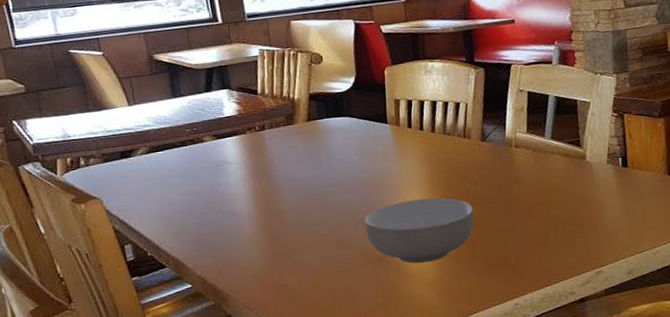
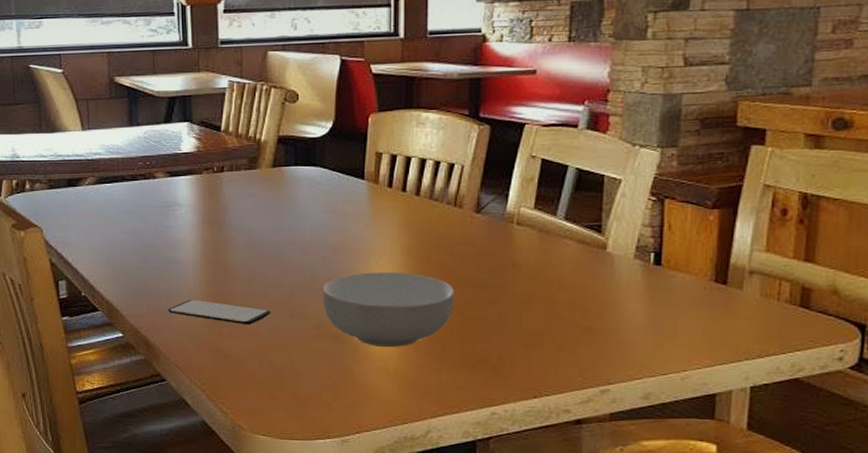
smartphone: none [230,245,323,261] -> present [168,299,271,324]

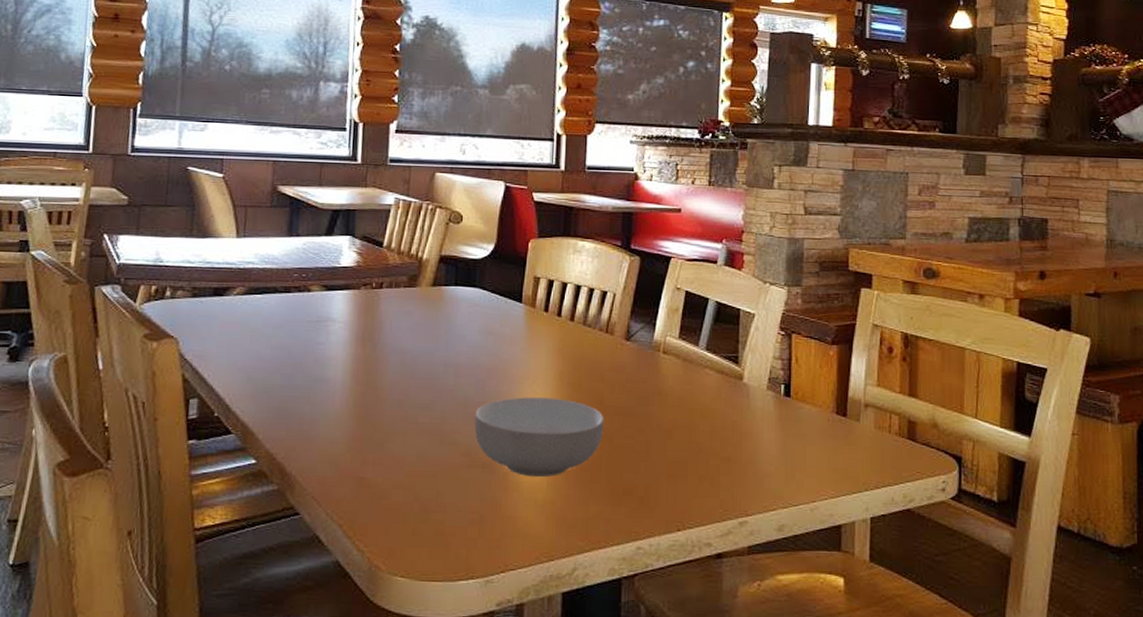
smartphone: present [168,299,271,324] -> none [309,422,420,451]

